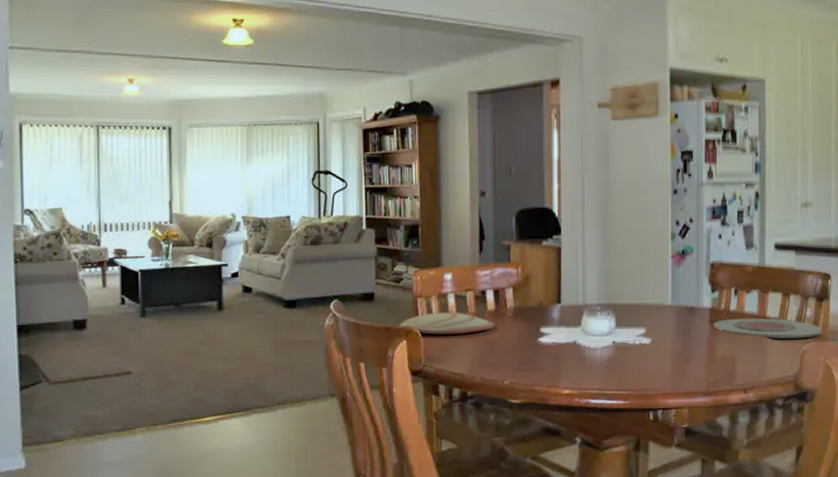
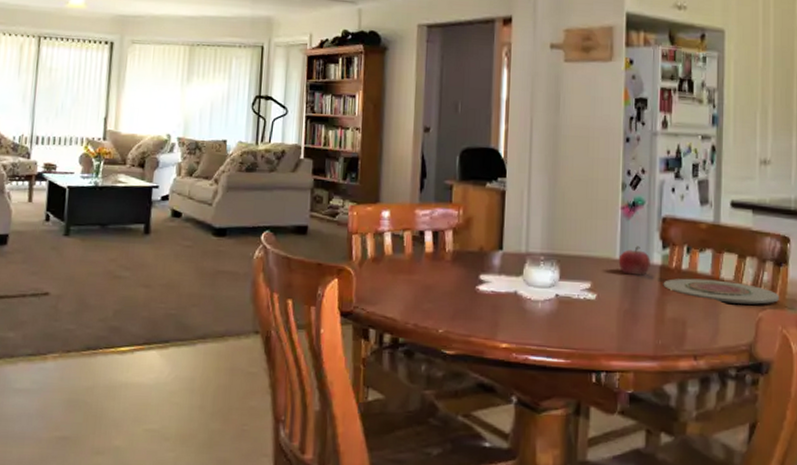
plate: present [398,312,495,335] -> none [331,250,432,276]
fruit: none [670,291,701,319] -> present [618,246,650,276]

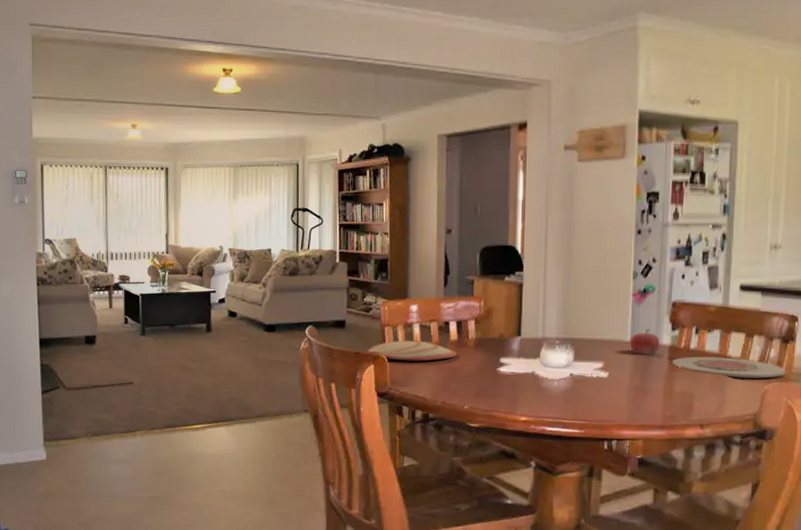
plate: none [331,250,432,276] -> present [367,340,457,361]

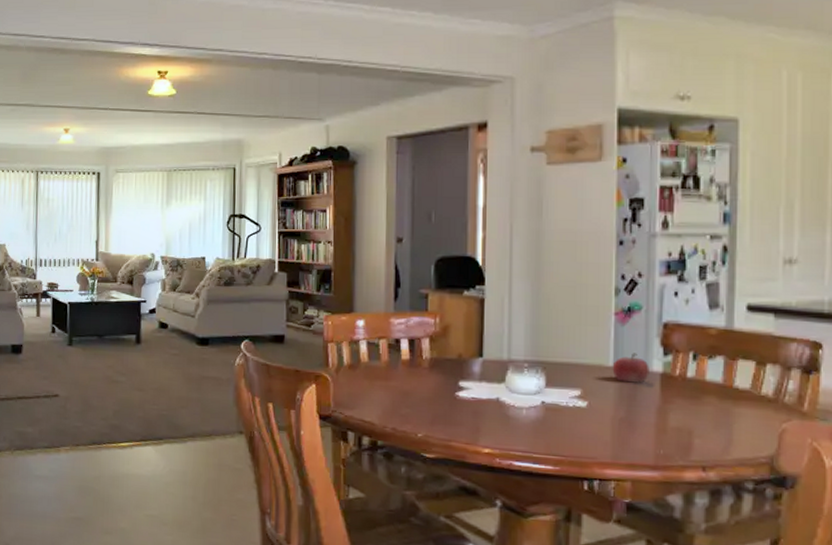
plate: present [367,340,457,361] -> none [308,358,409,382]
plate: present [672,356,785,379] -> none [664,386,808,415]

